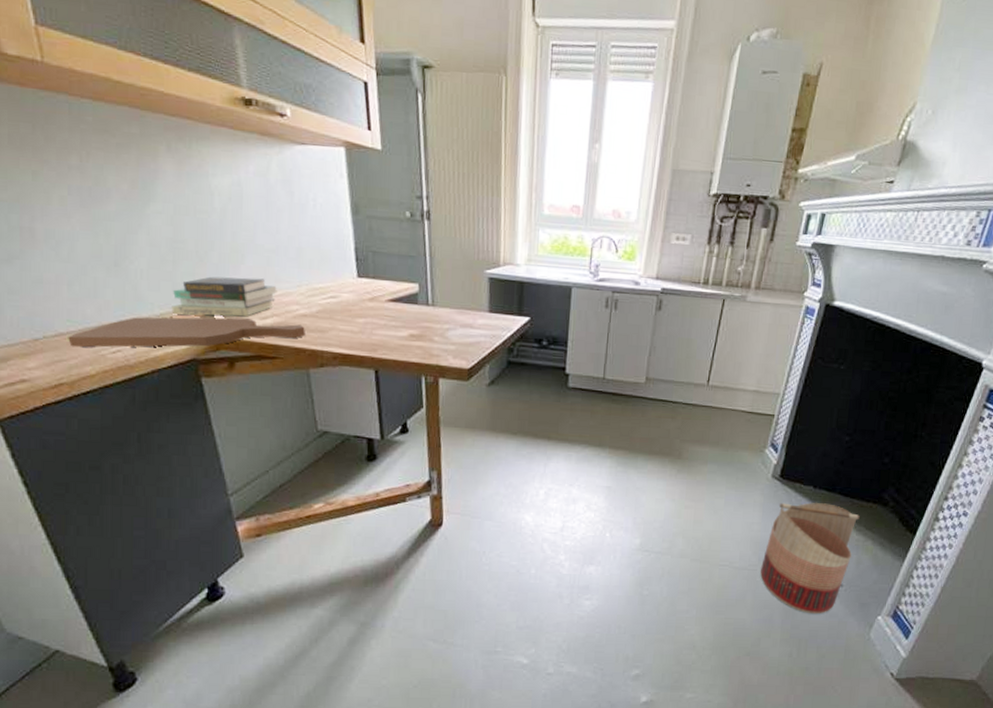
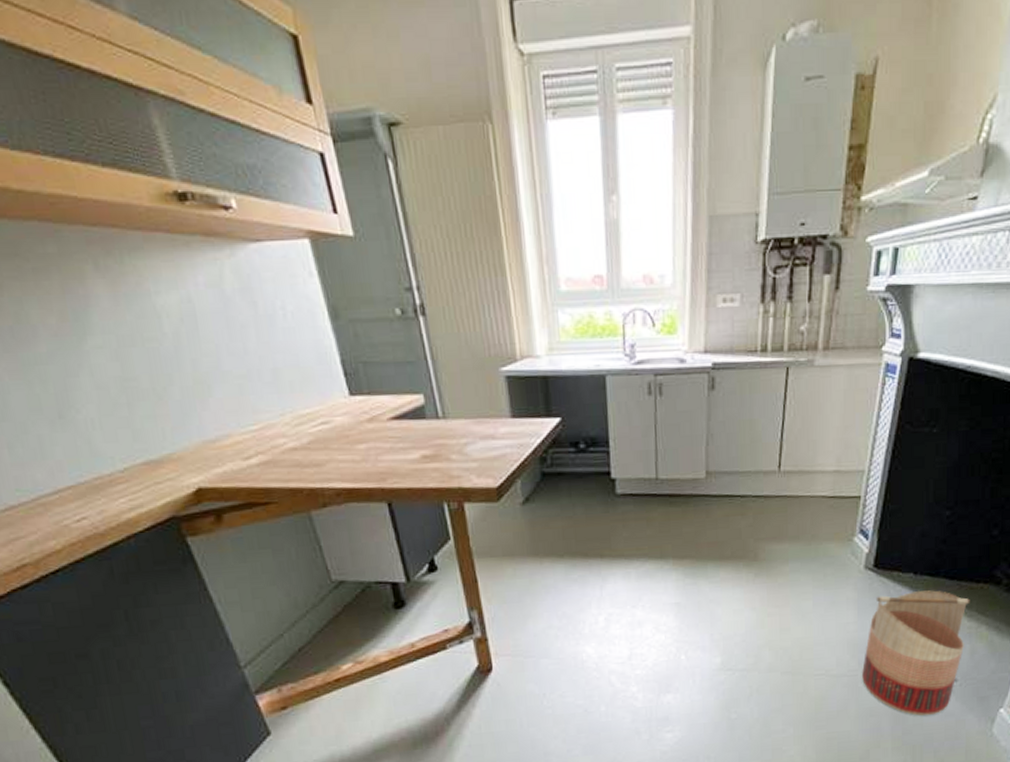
cutting board: present [68,317,305,348] -> none [20,460,299,521]
books: present [171,276,277,317] -> none [134,411,258,468]

